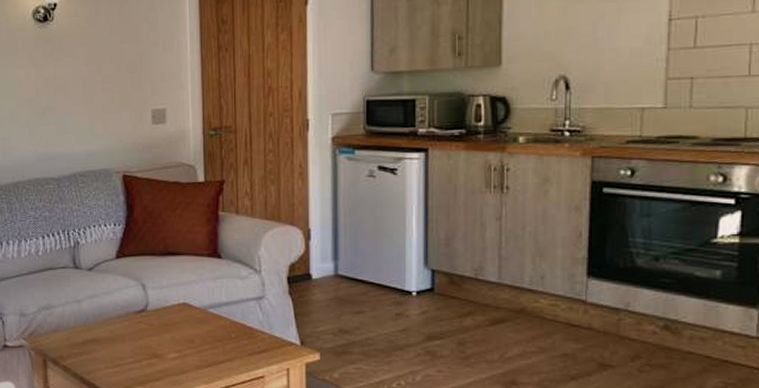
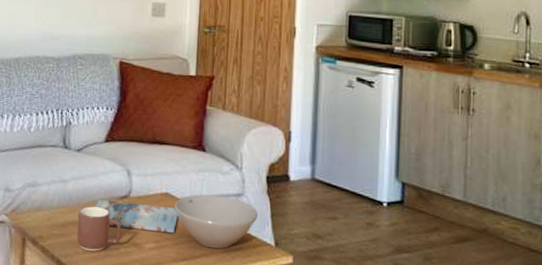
mug: none [96,322,143,367] -> present [77,205,122,252]
magazine: none [112,316,198,341] -> present [94,200,178,233]
bowl: none [194,300,282,353] -> present [175,194,259,249]

